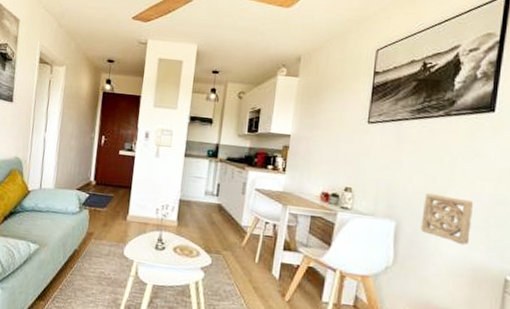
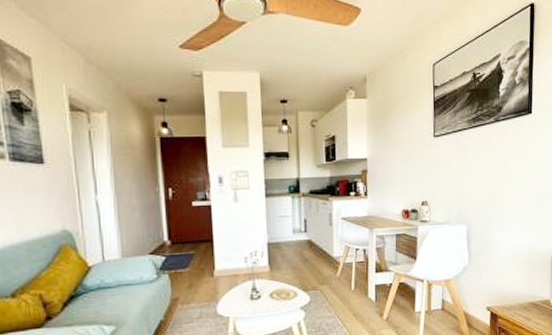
wall ornament: present [420,192,473,245] -> none [486,194,524,236]

